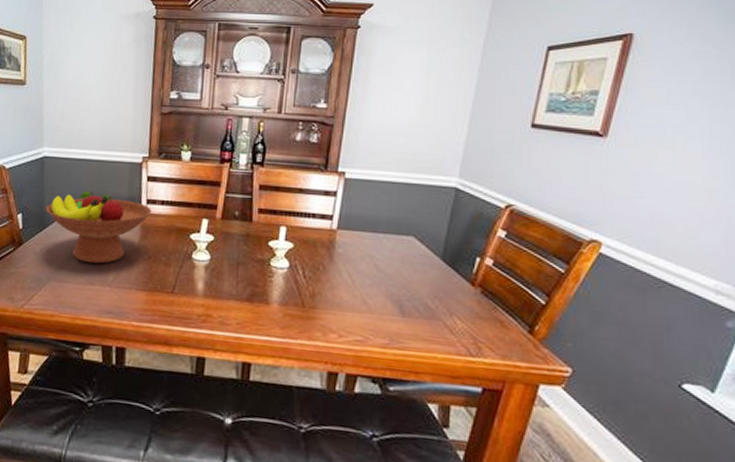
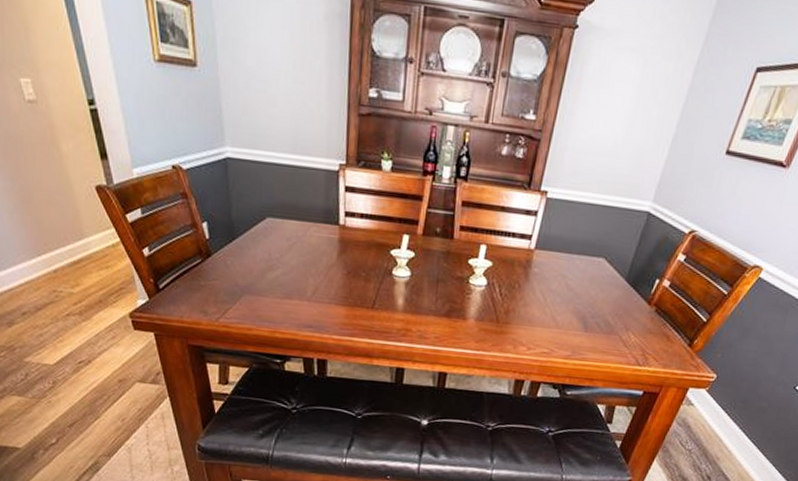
fruit bowl: present [45,191,152,264] -> none [233,199,350,278]

